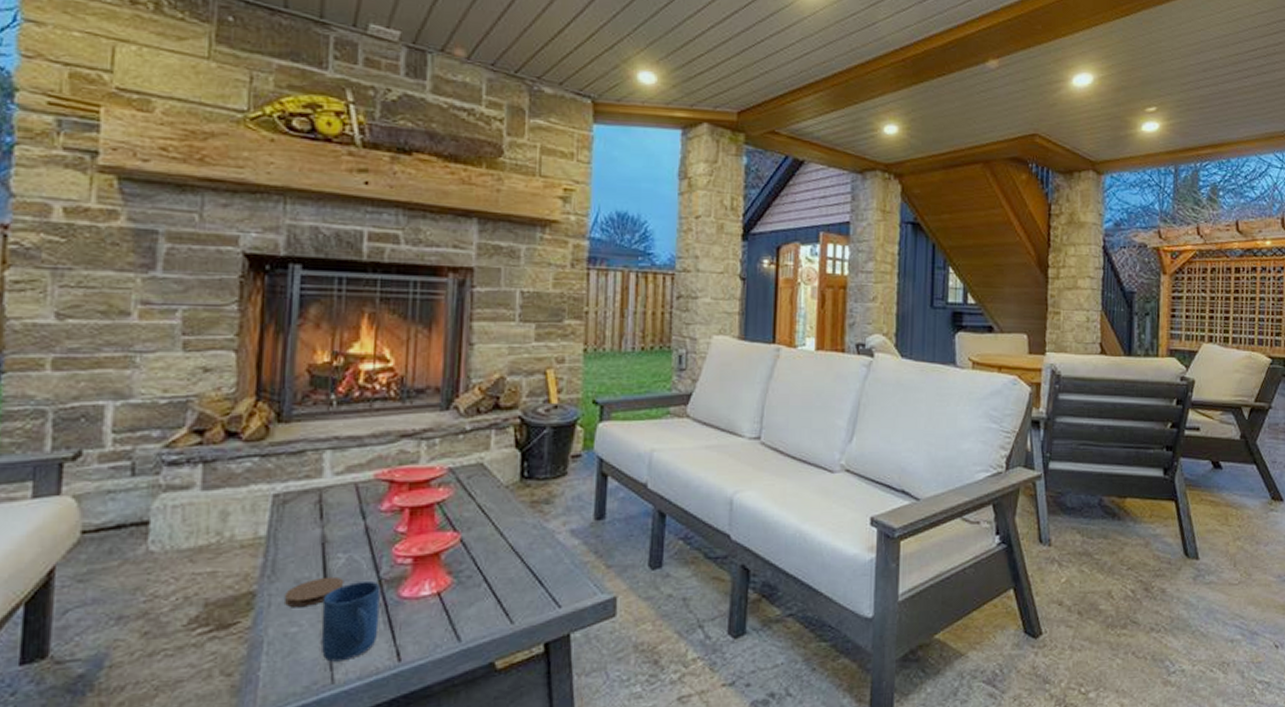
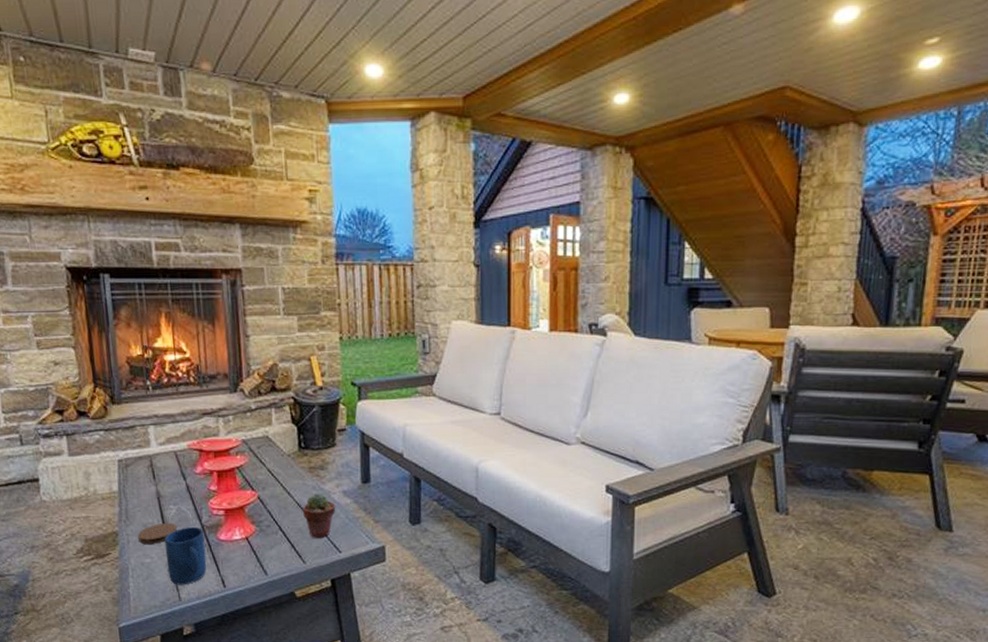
potted succulent: none [516,534,560,591] -> present [302,494,336,539]

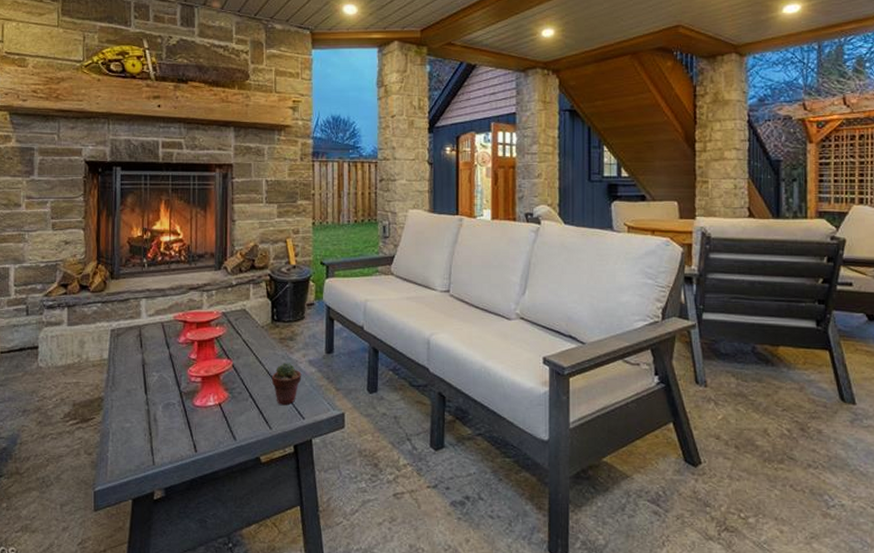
coaster: present [137,522,178,544] -> none [120,389,158,409]
mug: present [164,526,207,585] -> none [145,392,181,450]

